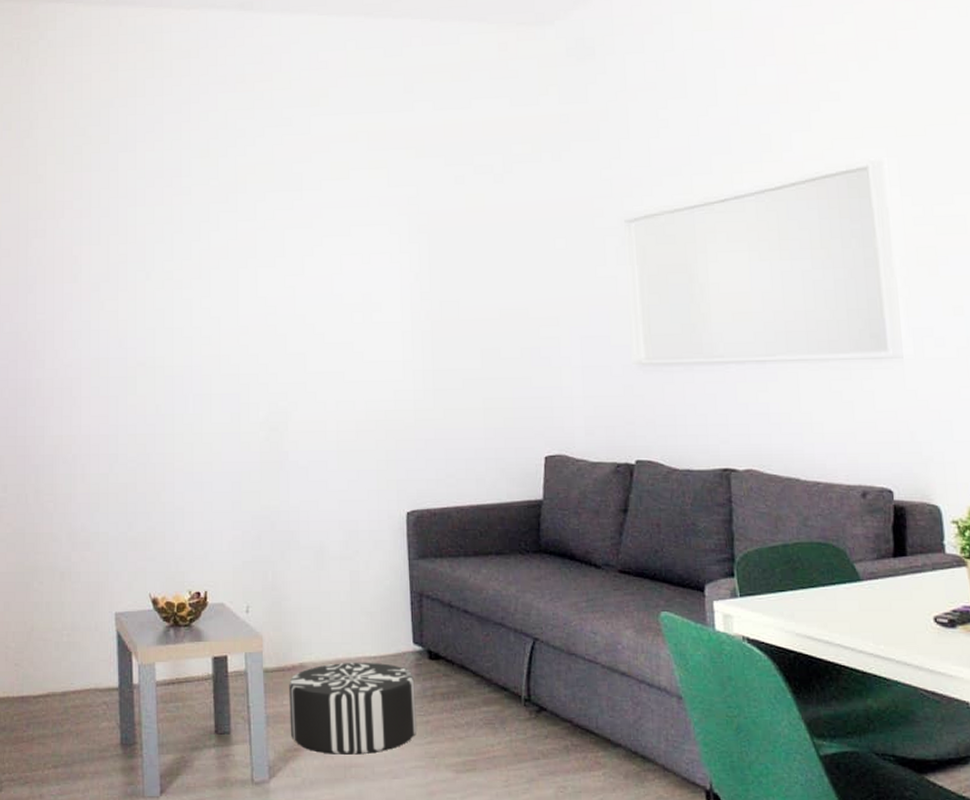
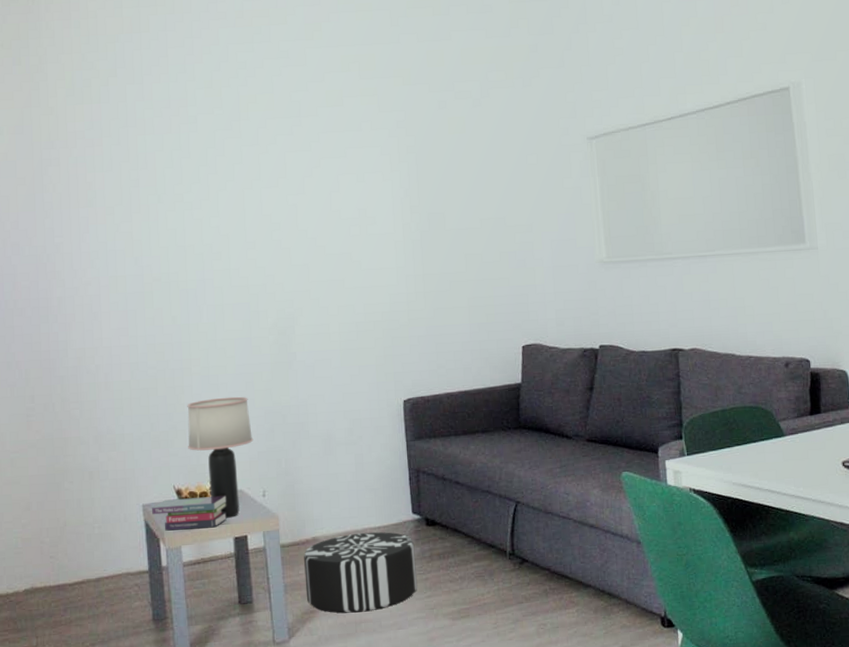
books: none [125,609,205,644] -> present [152,496,227,531]
table lamp: none [167,497,238,634] -> present [187,396,254,518]

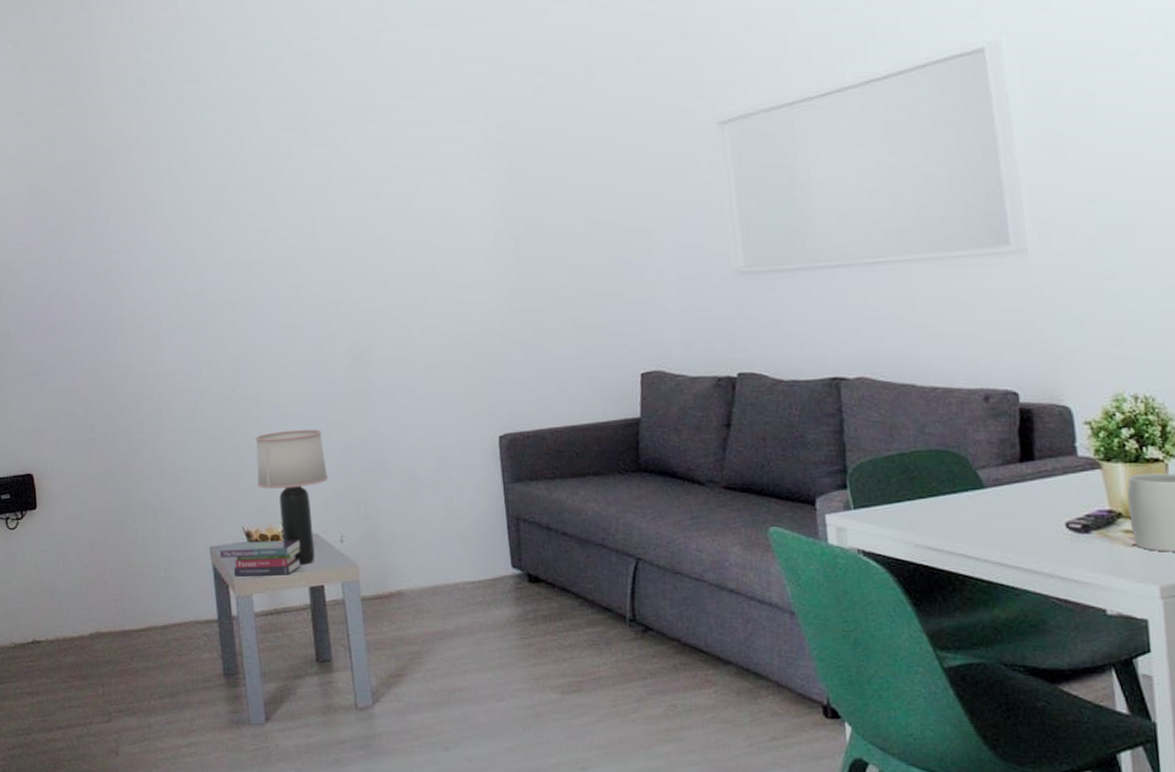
pouf: present [304,531,418,613] -> none [387,587,520,679]

